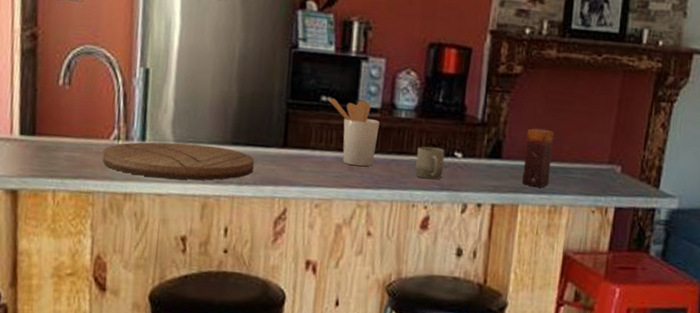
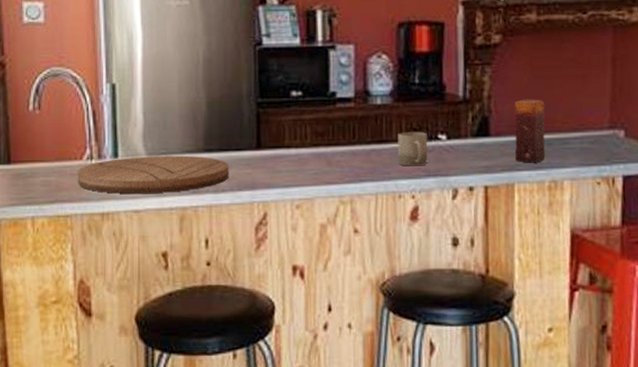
utensil holder: present [329,98,380,167] -> none [299,90,355,161]

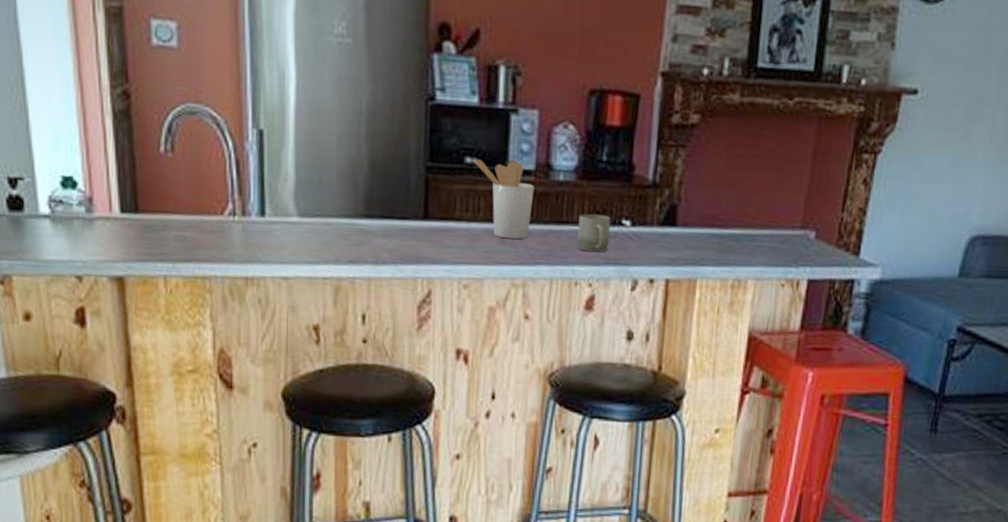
cutting board: present [77,155,229,194] -> none [217,216,392,260]
utensil holder: none [299,90,355,161] -> present [474,159,534,240]
candle: present [514,99,546,163] -> none [701,189,738,259]

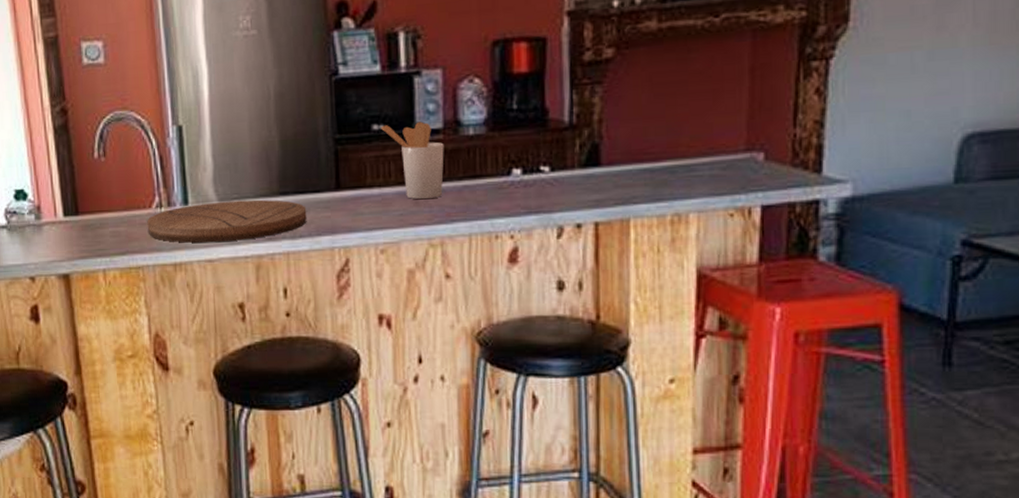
cutting board: none [217,216,392,260] -> present [147,199,307,243]
cup: present [577,214,611,253] -> none [493,164,529,203]

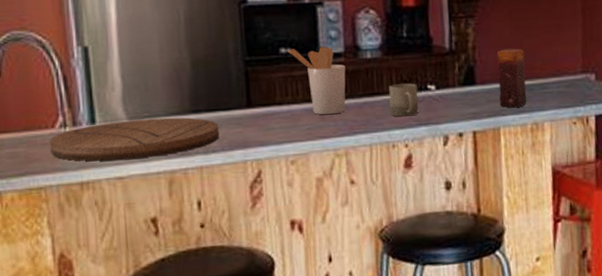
cup: none [493,164,529,203] -> present [389,83,419,117]
candle: none [630,121,668,195] -> present [497,48,527,108]

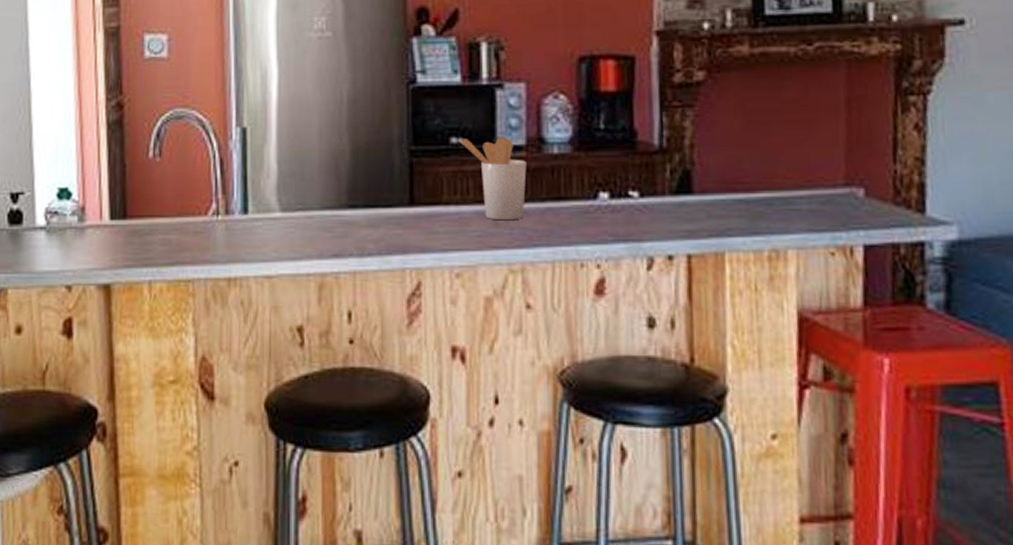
cutting board: present [49,117,220,162] -> none [201,212,377,256]
cup: present [389,83,419,117] -> none [579,187,616,229]
candle: present [497,48,527,108] -> none [723,149,764,227]

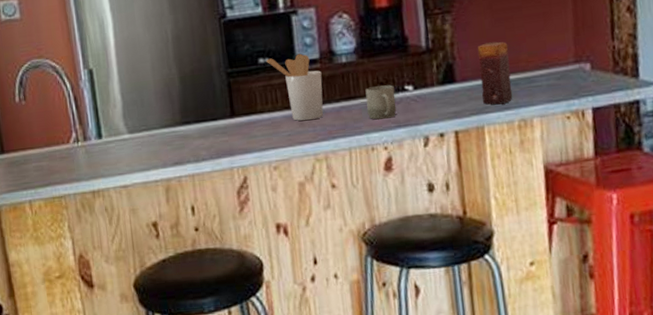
cup: none [579,187,616,229] -> present [365,85,397,120]
candle: none [723,149,764,227] -> present [477,41,513,105]

